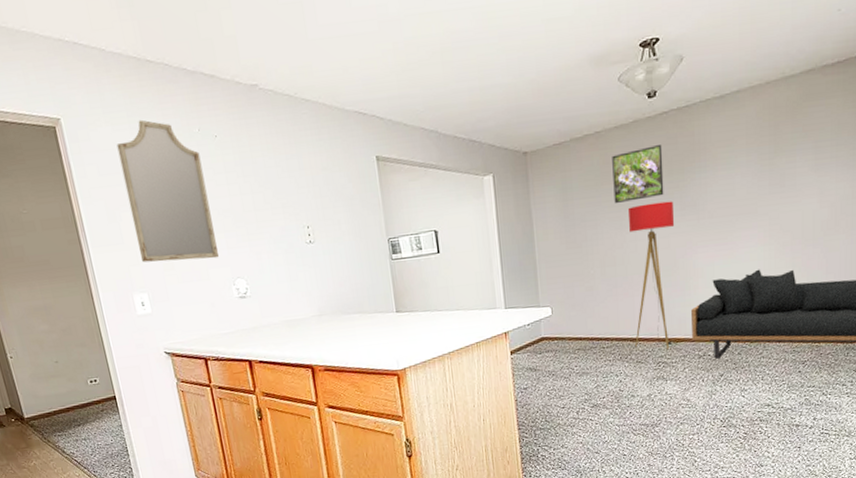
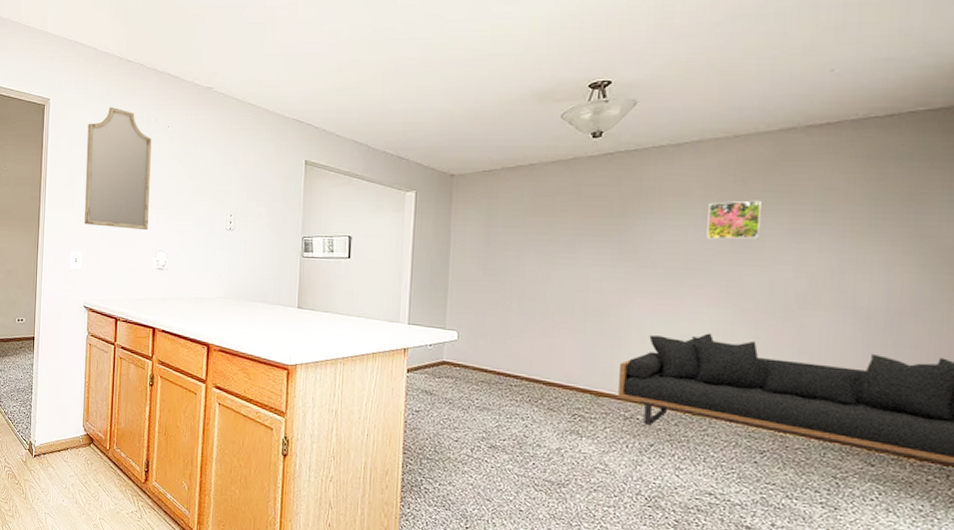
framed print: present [612,145,664,204] -> none [542,185,604,238]
floor lamp: present [627,201,675,350] -> none [548,242,610,403]
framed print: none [750,141,791,184] -> present [706,200,761,240]

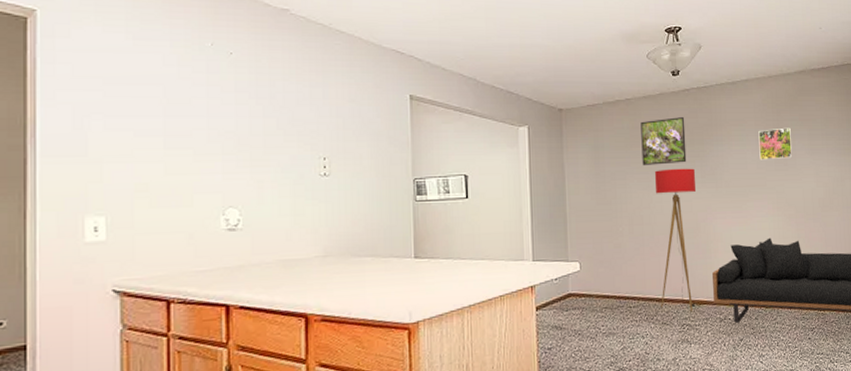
home mirror: present [84,106,152,231] -> none [104,25,209,183]
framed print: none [542,185,604,238] -> present [640,117,687,166]
floor lamp: none [548,242,610,403] -> present [654,168,697,312]

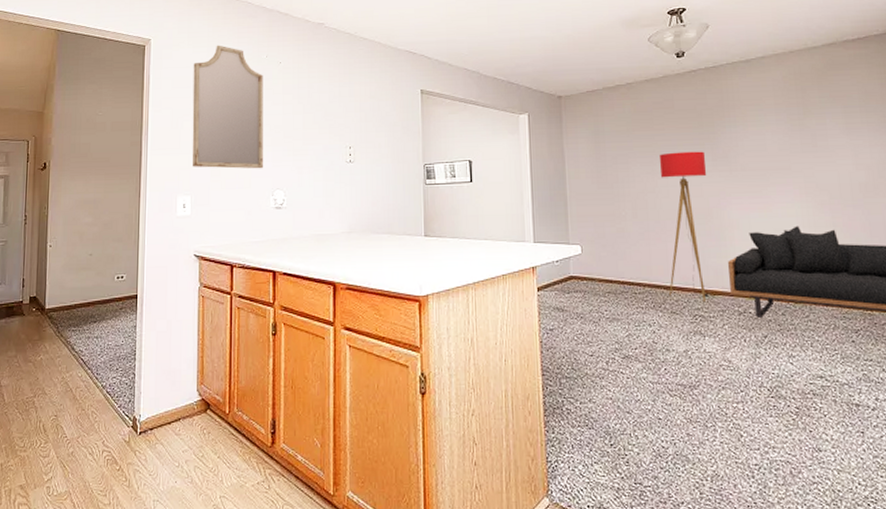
home mirror: none [104,25,209,183] -> present [192,45,263,169]
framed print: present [640,117,687,166] -> none [643,99,695,150]
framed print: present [758,127,792,160] -> none [779,105,822,142]

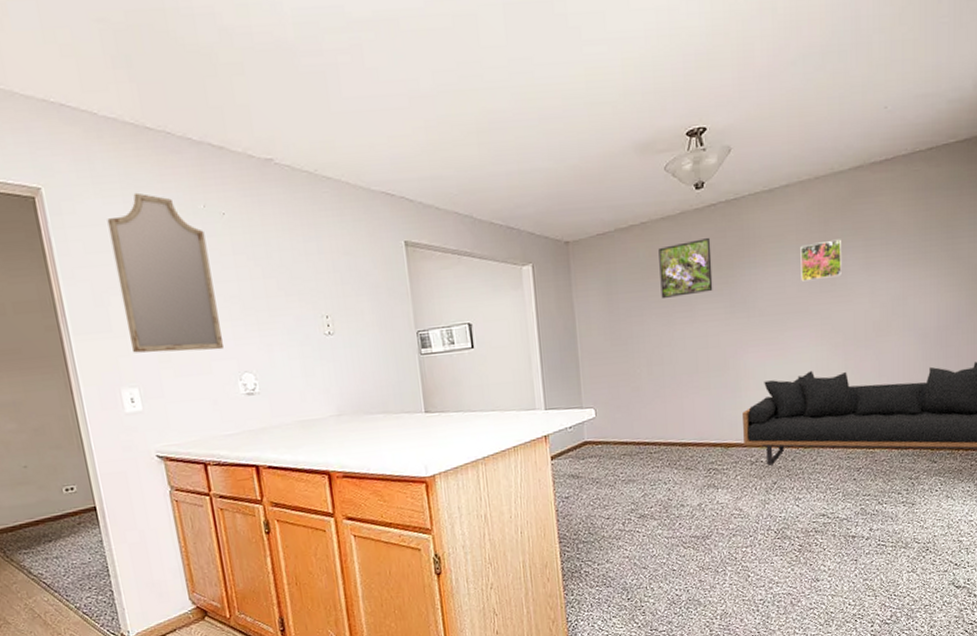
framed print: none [643,99,695,150] -> present [658,238,713,300]
floor lamp: present [658,151,710,303] -> none [675,297,725,456]
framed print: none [779,105,822,142] -> present [800,239,842,282]

